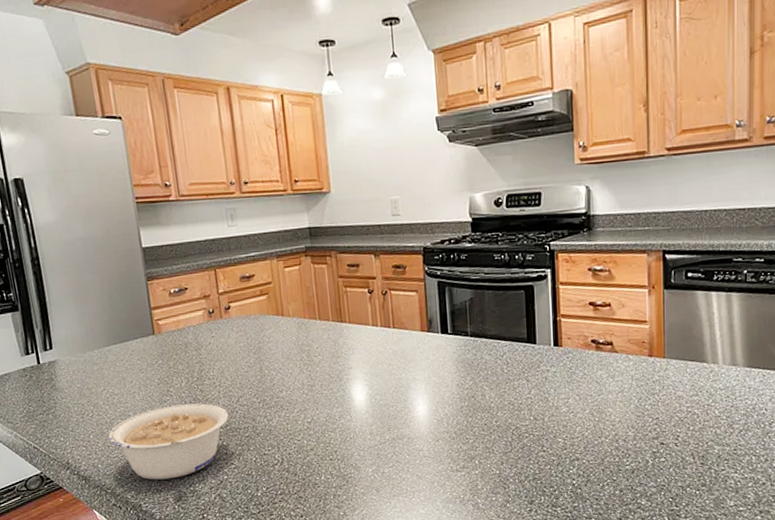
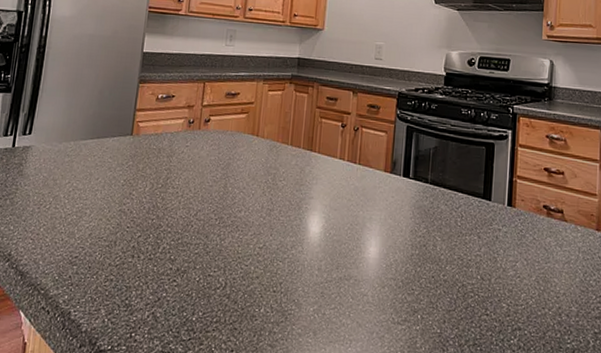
legume: present [108,403,229,480] -> none [58,209,184,288]

